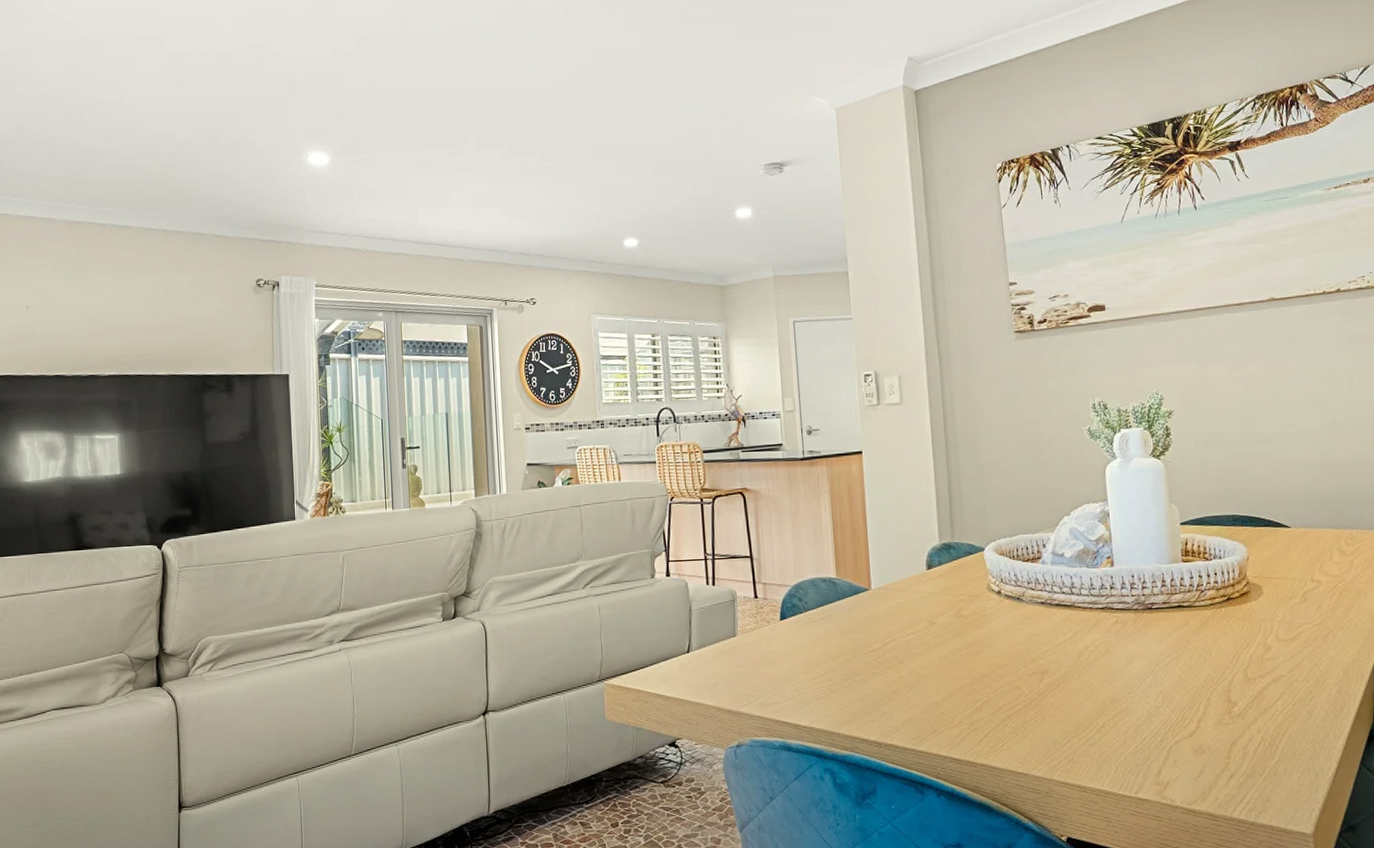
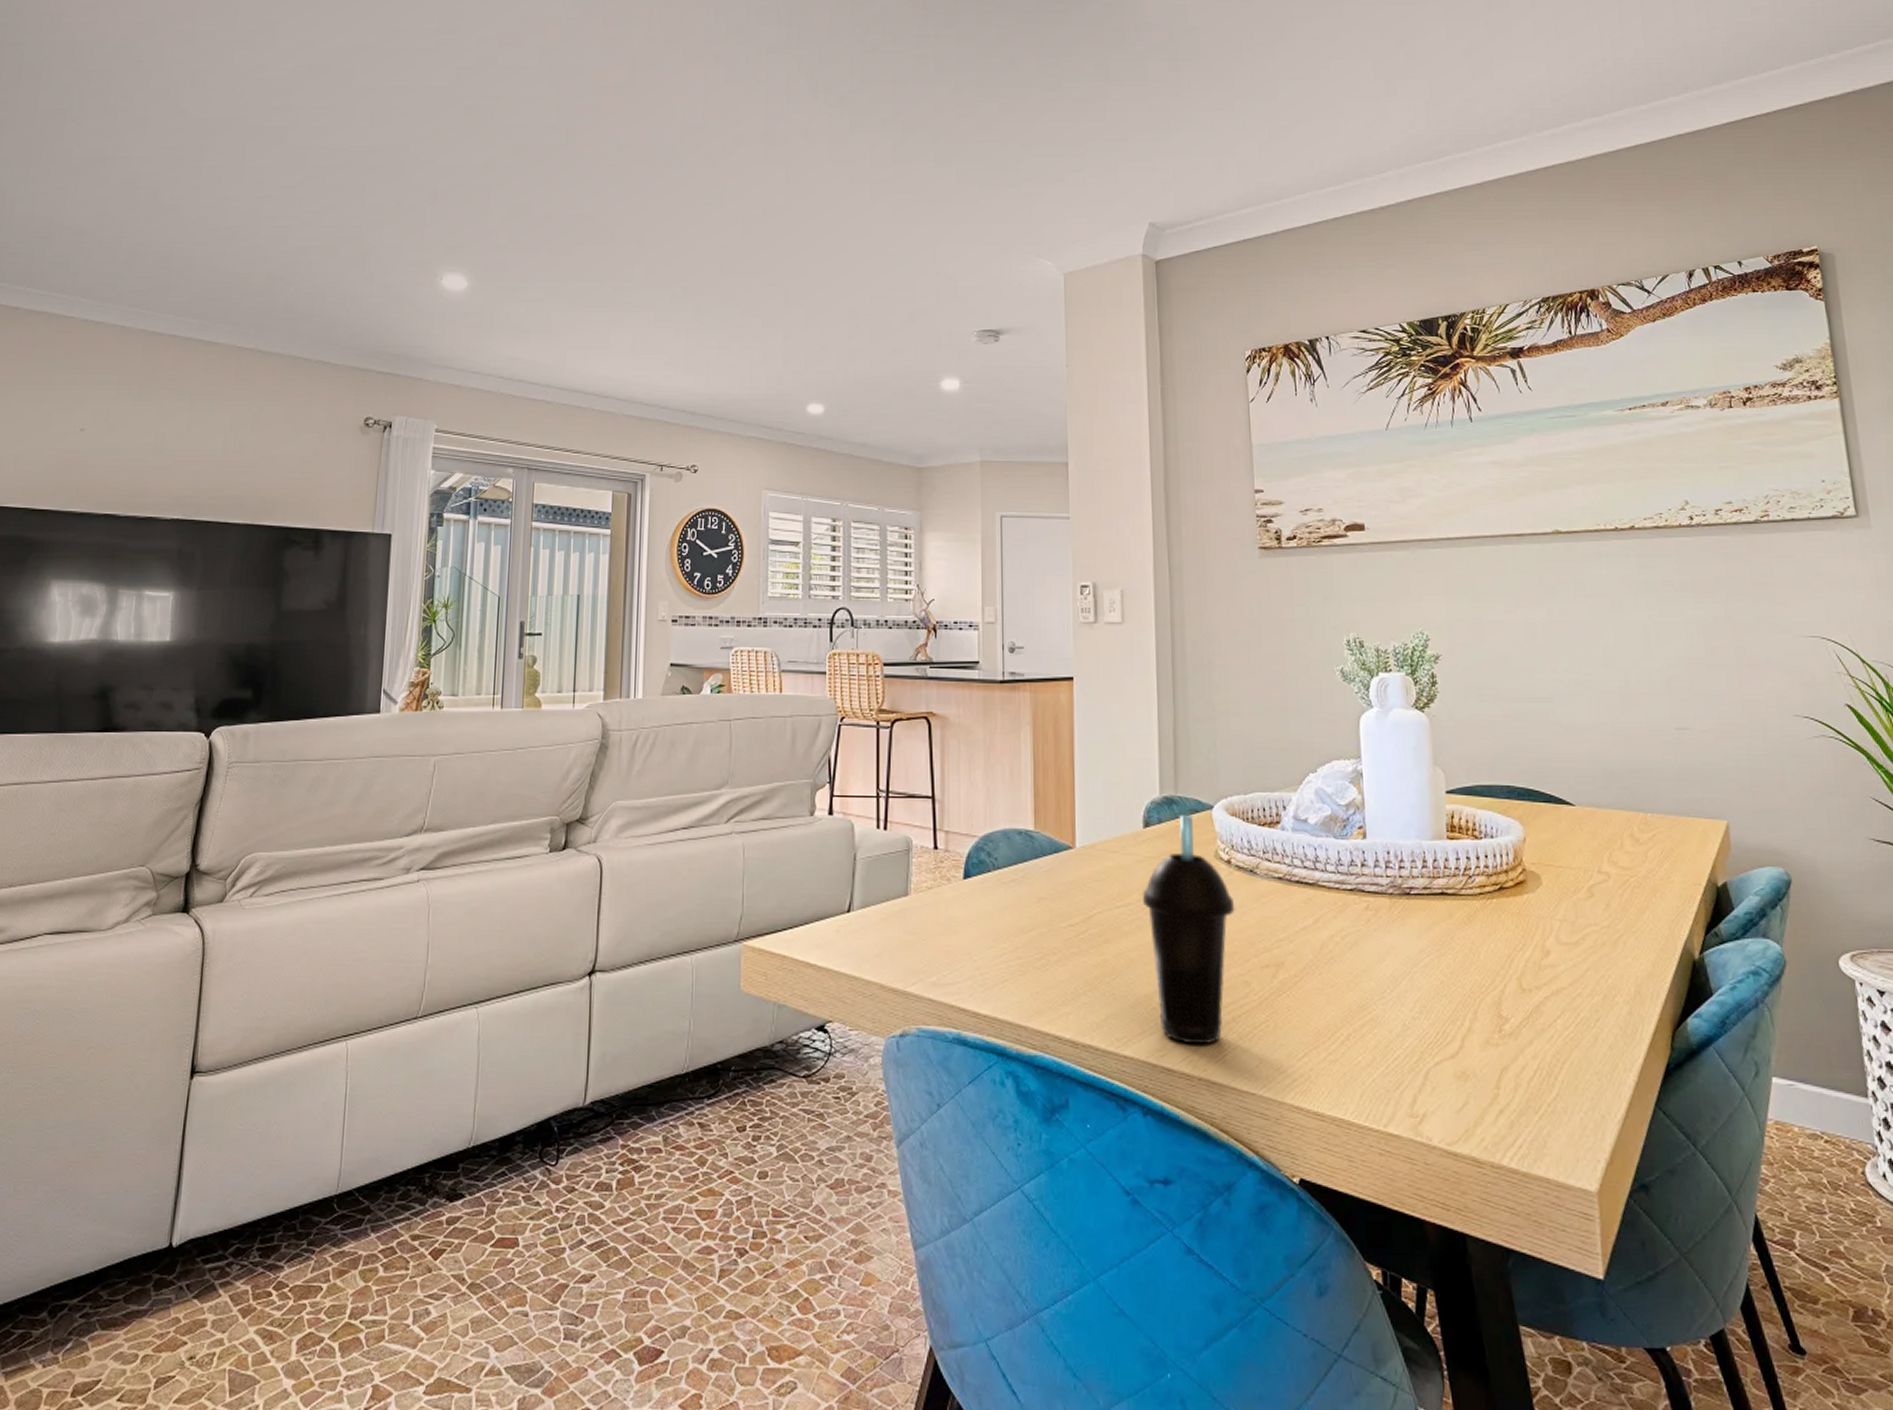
cup: none [929,556,1006,739] -> present [1143,814,1235,1045]

